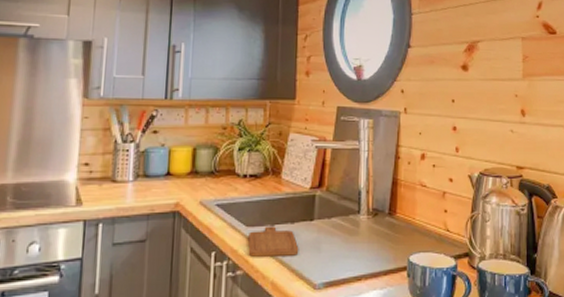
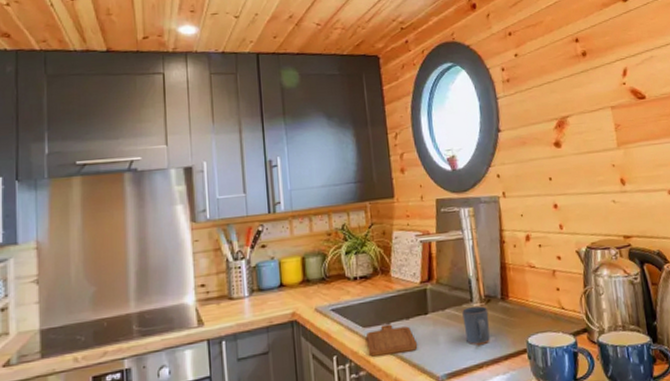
mug: none [348,217,374,257] -> present [462,305,490,346]

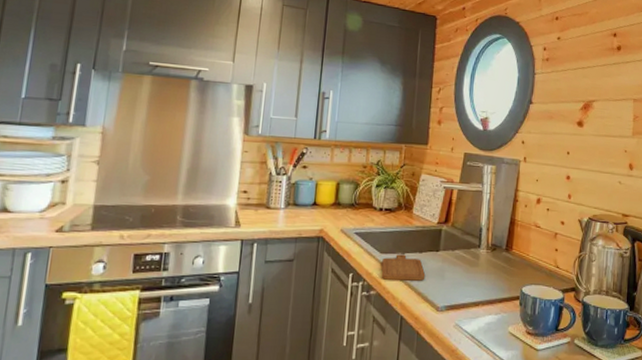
mug: present [462,305,490,346] -> none [468,251,492,286]

